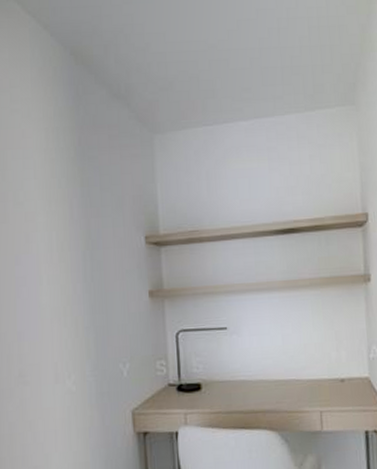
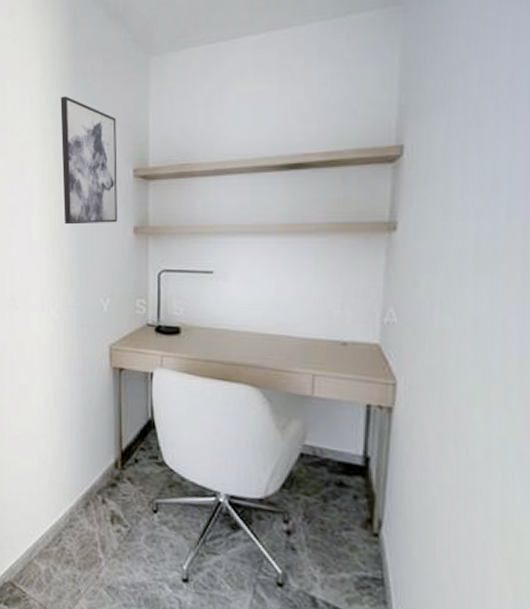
wall art: none [66,167,132,293] -> present [60,96,117,225]

